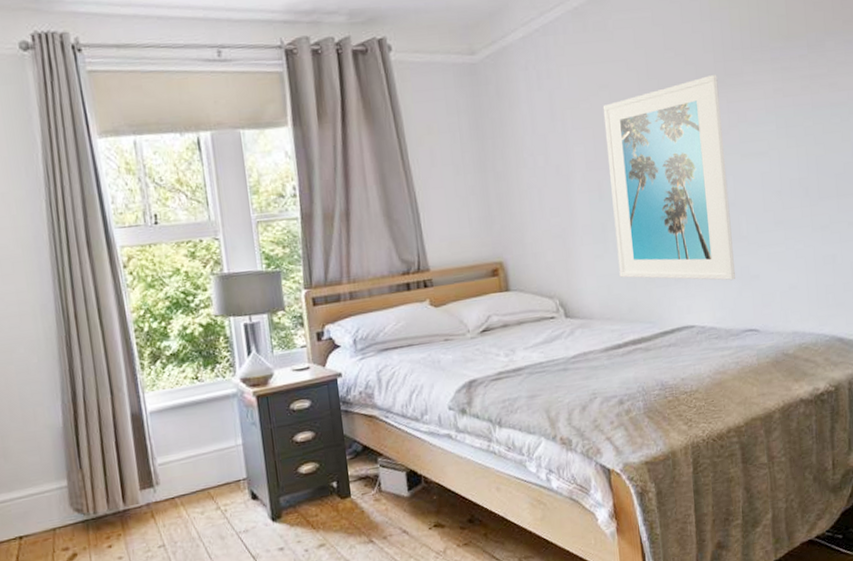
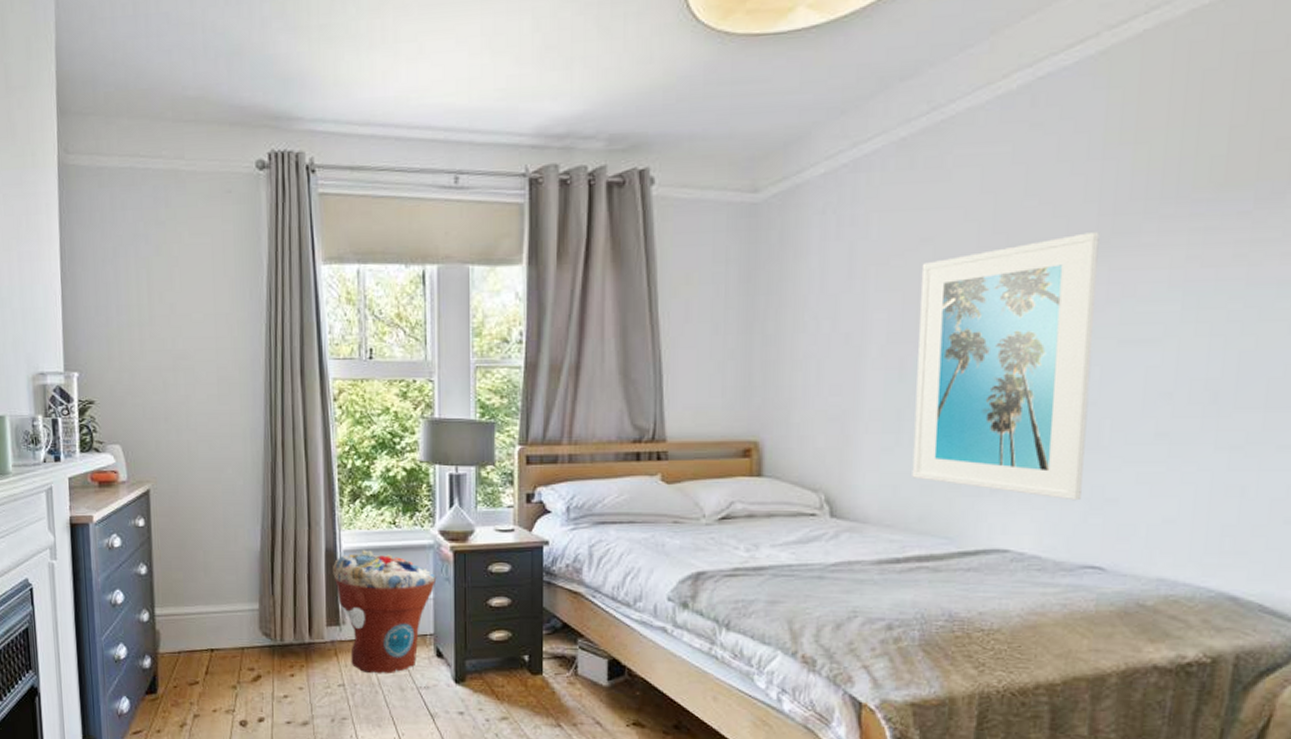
flower pot: none [140,408,244,529] -> present [333,550,437,674]

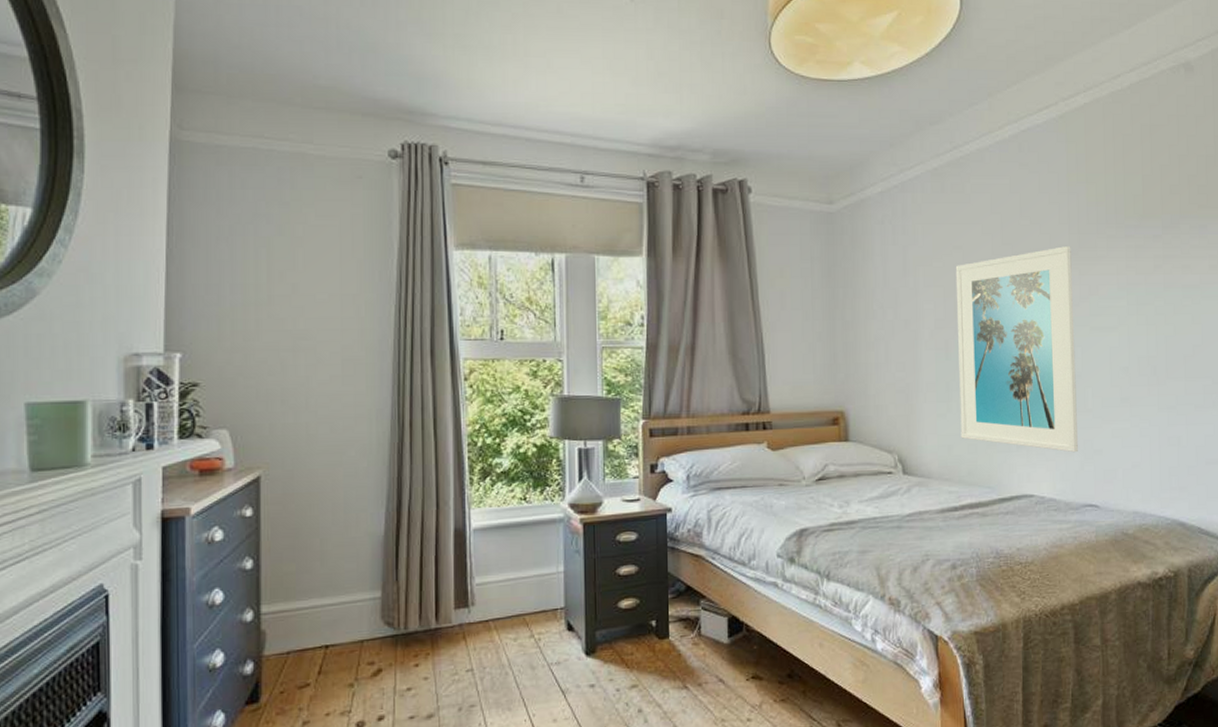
flower pot: present [333,550,437,674] -> none [462,527,567,655]

